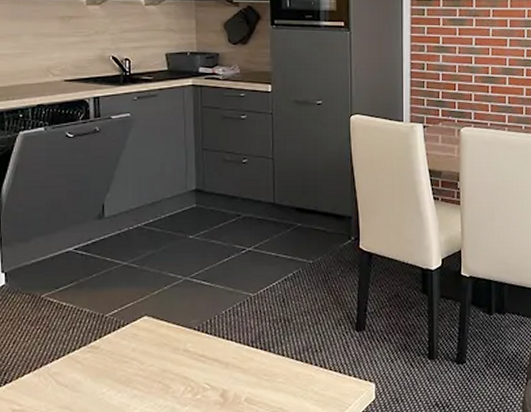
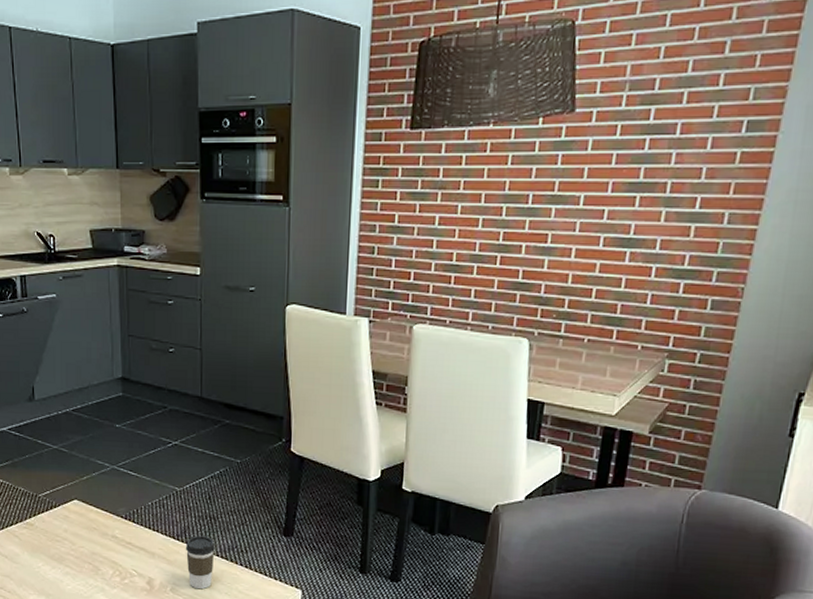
coffee cup: none [259,340,290,396] -> present [185,536,215,590]

